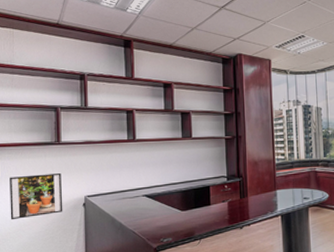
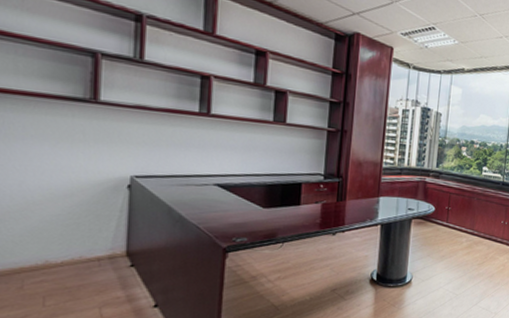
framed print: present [10,172,63,220] -> none [11,136,98,196]

